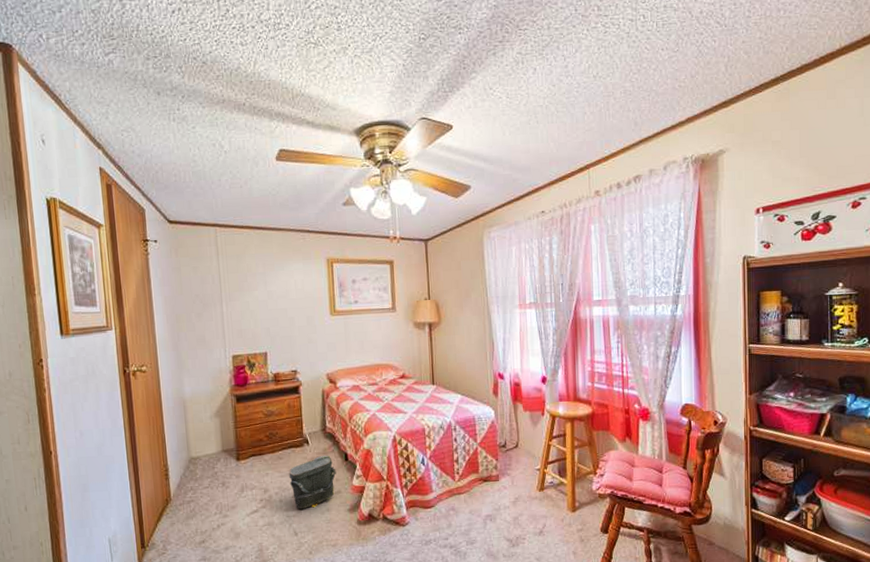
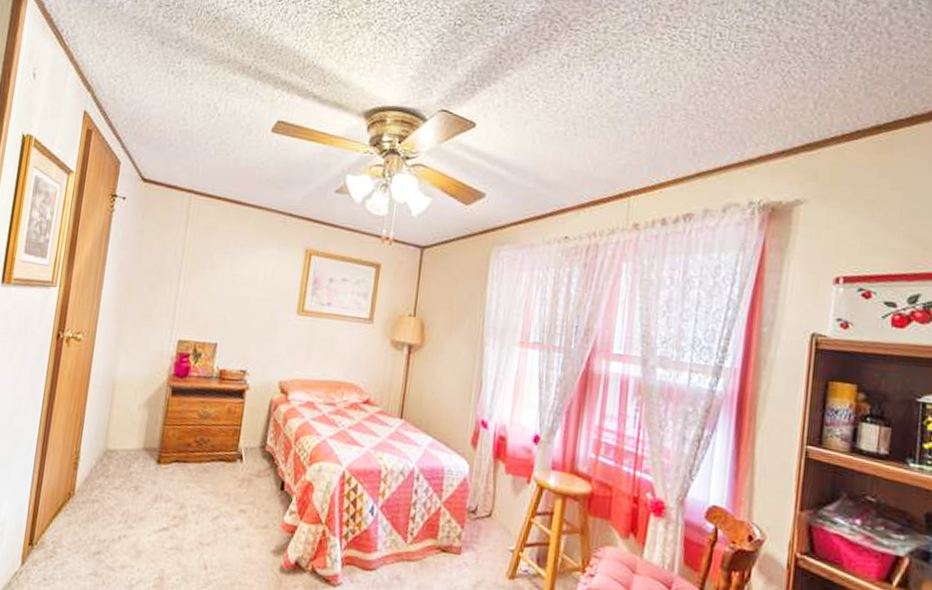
bag: present [289,455,337,510] -> none [211,477,268,540]

